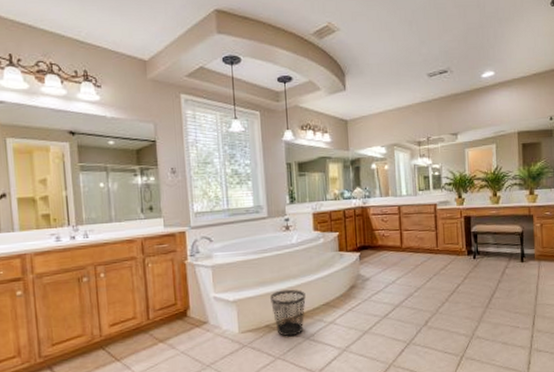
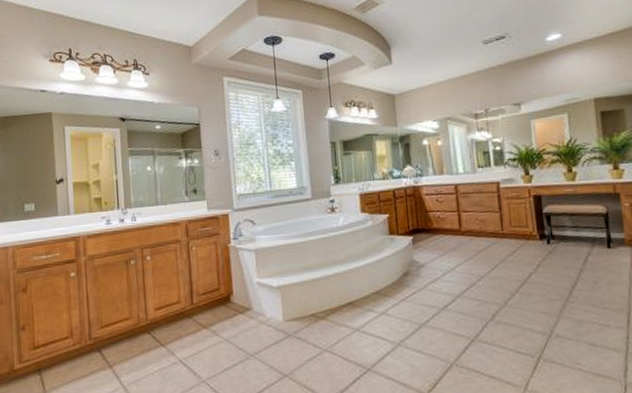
wastebasket: present [270,289,306,337] -> none [316,275,354,327]

